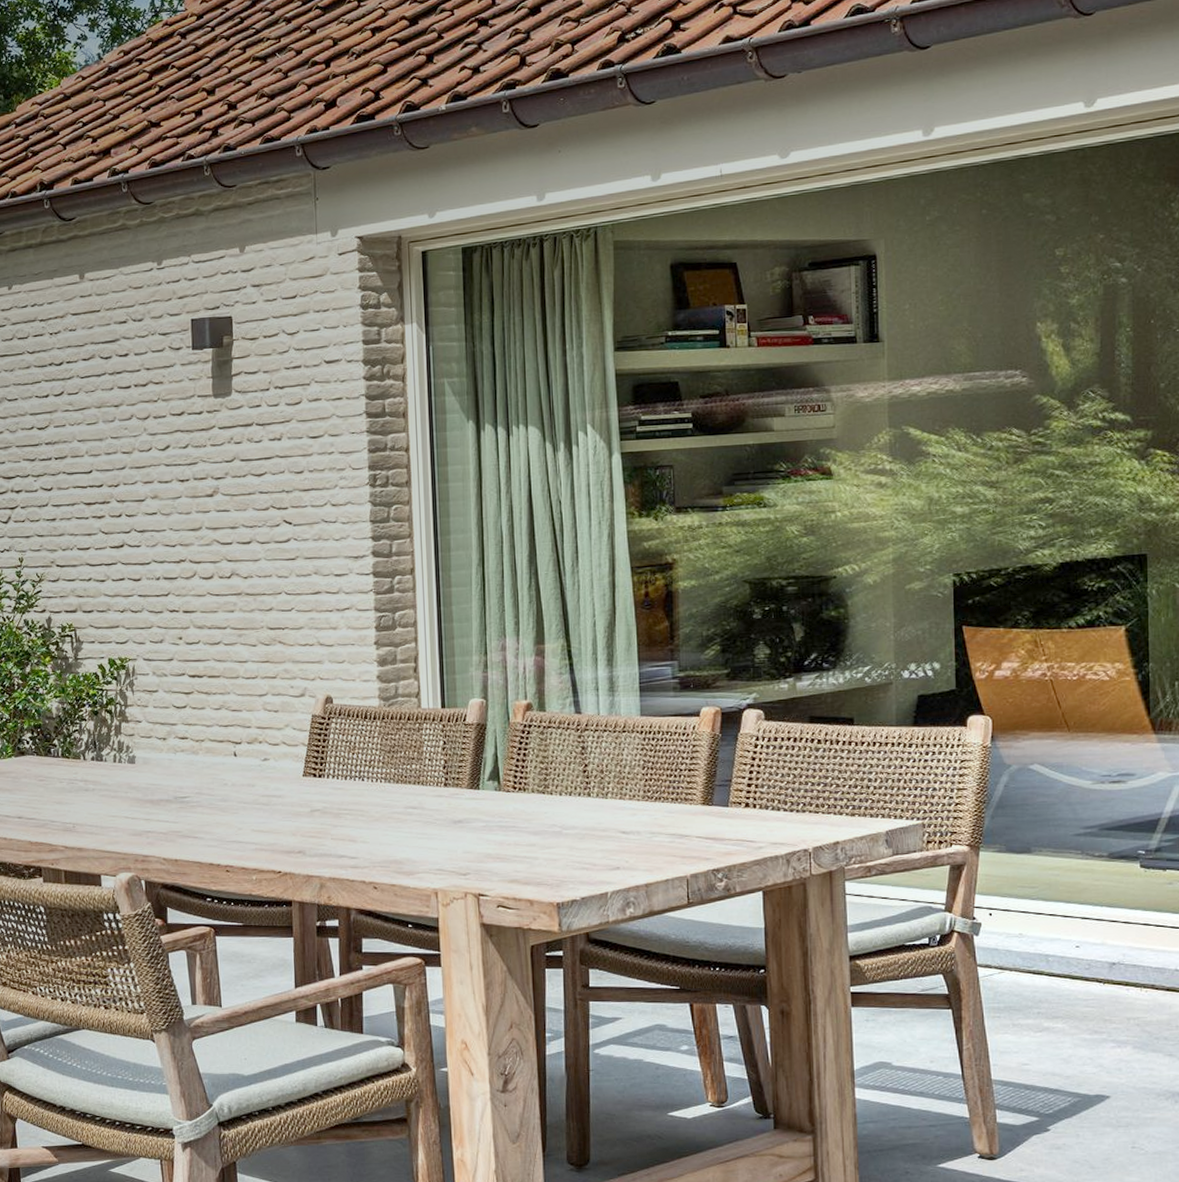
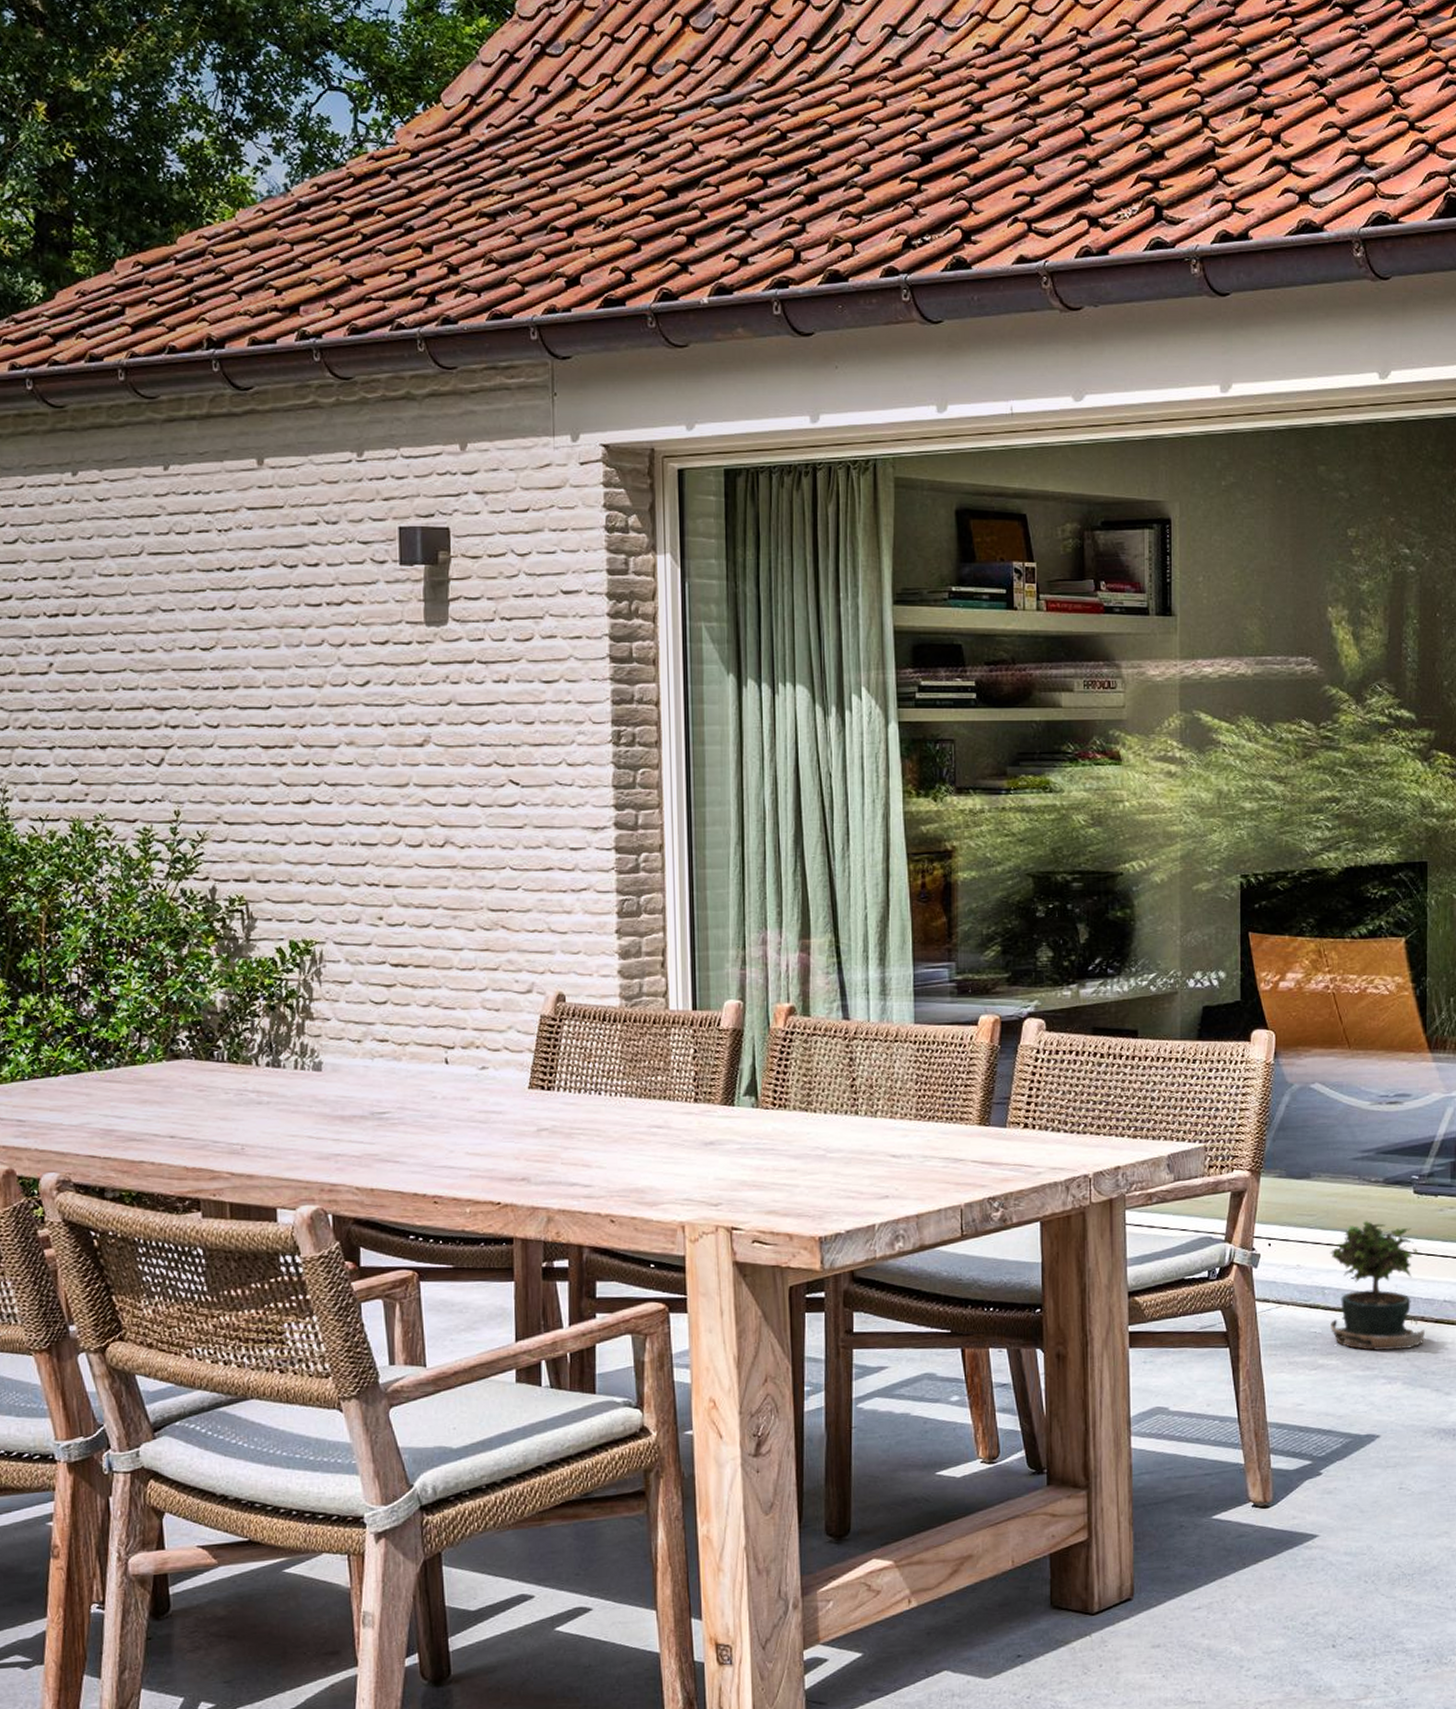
potted plant: none [1053,893,1155,1017] -> present [1329,1221,1425,1352]

